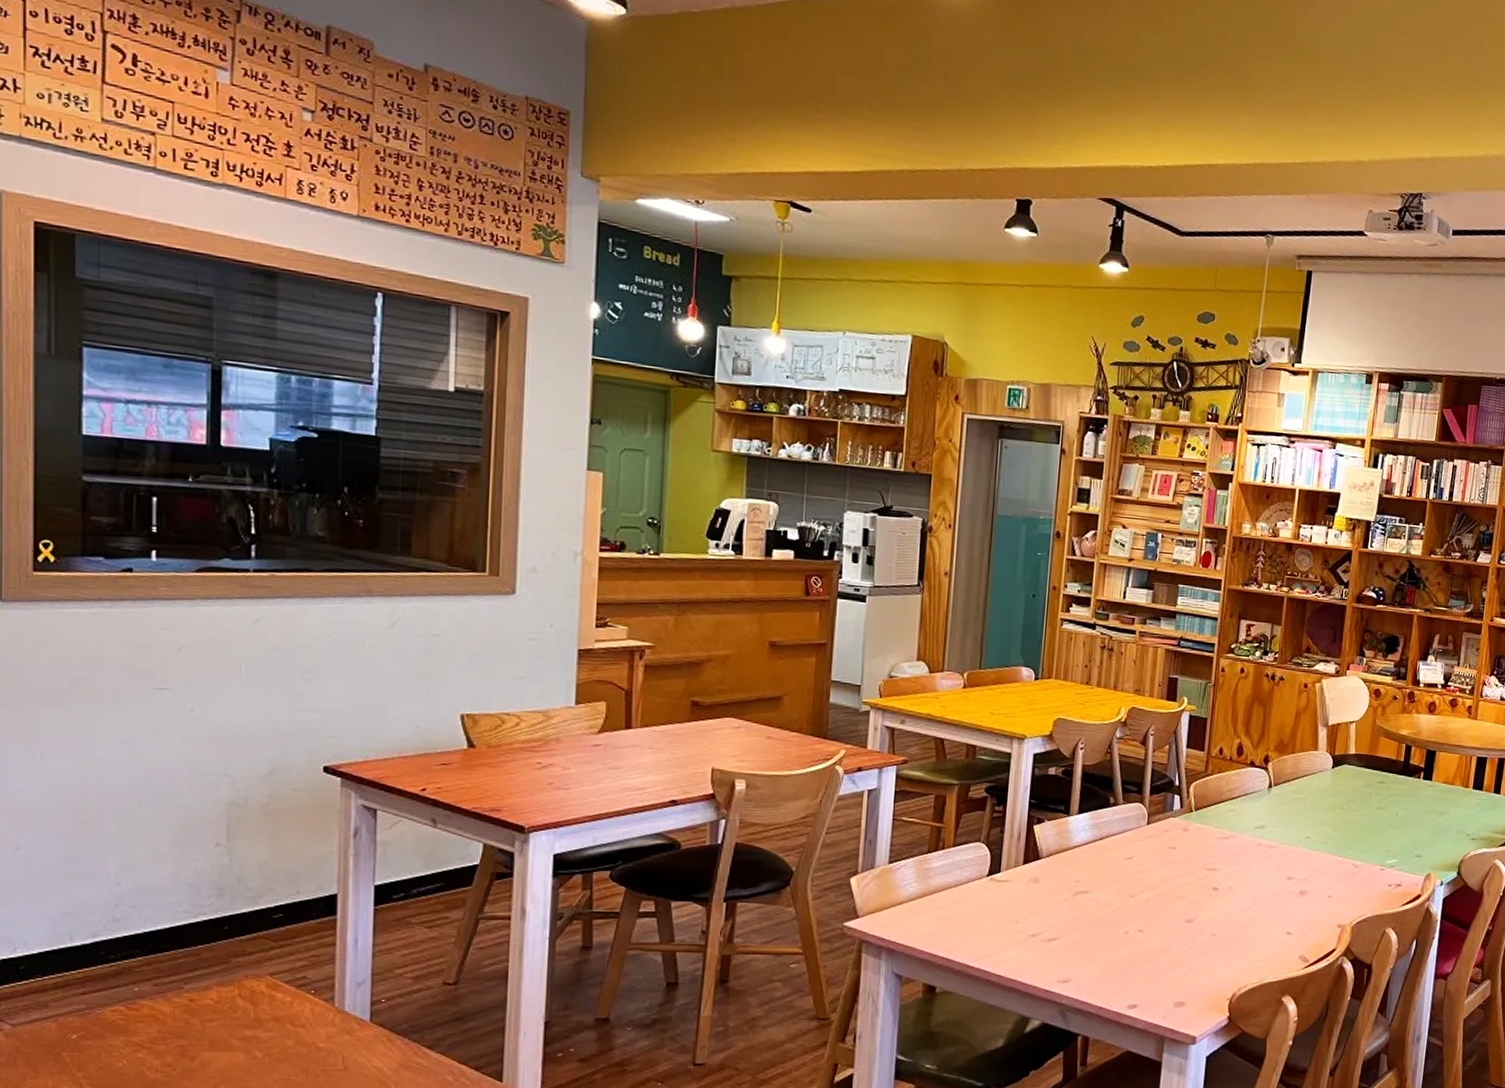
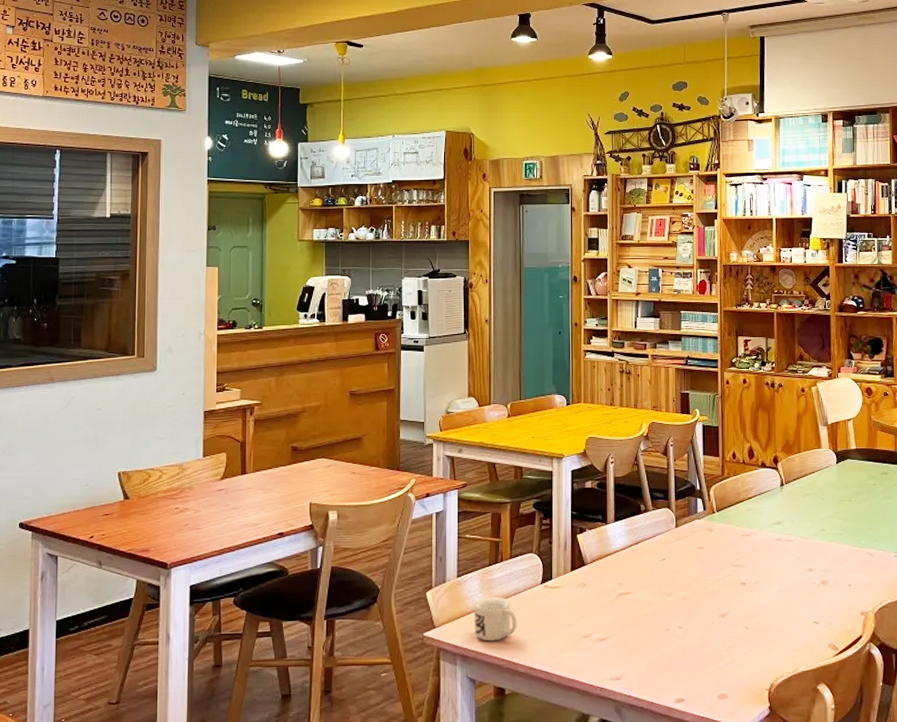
mug: none [904,887,956,936] -> present [474,596,517,641]

